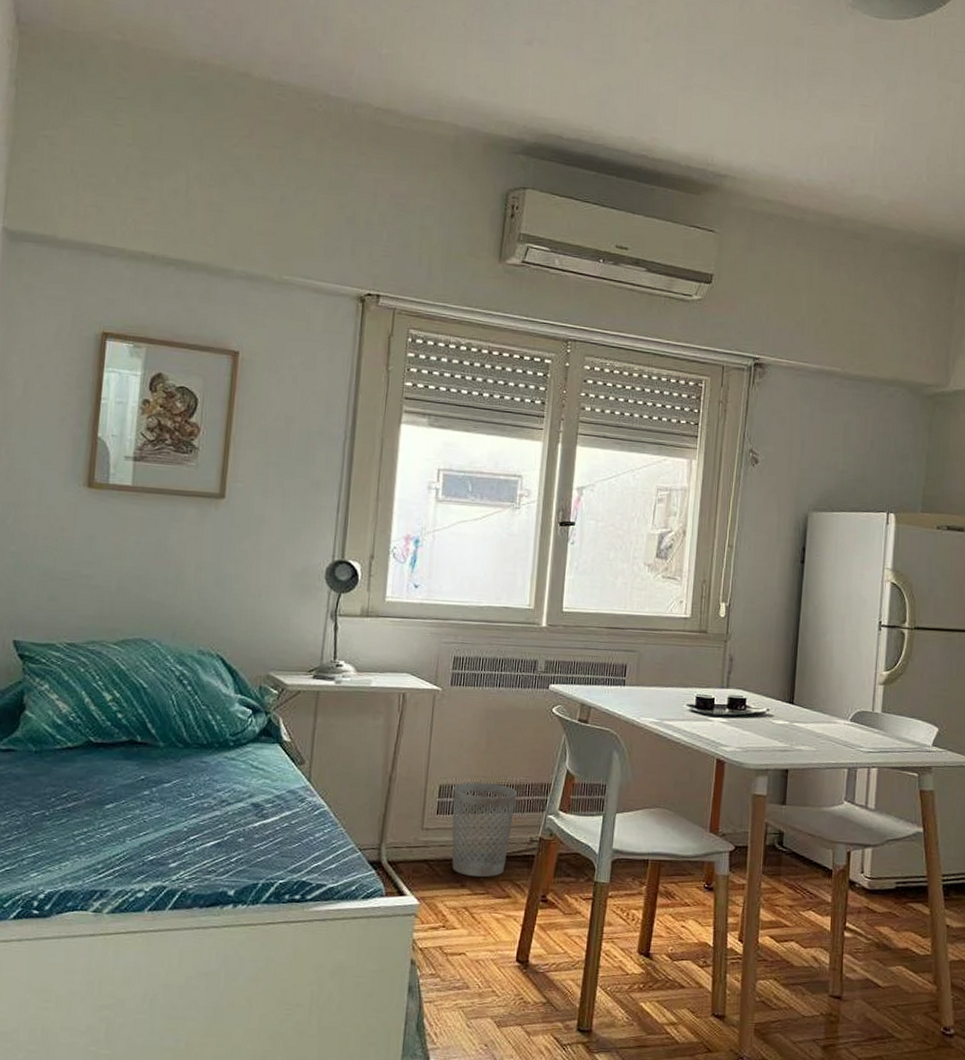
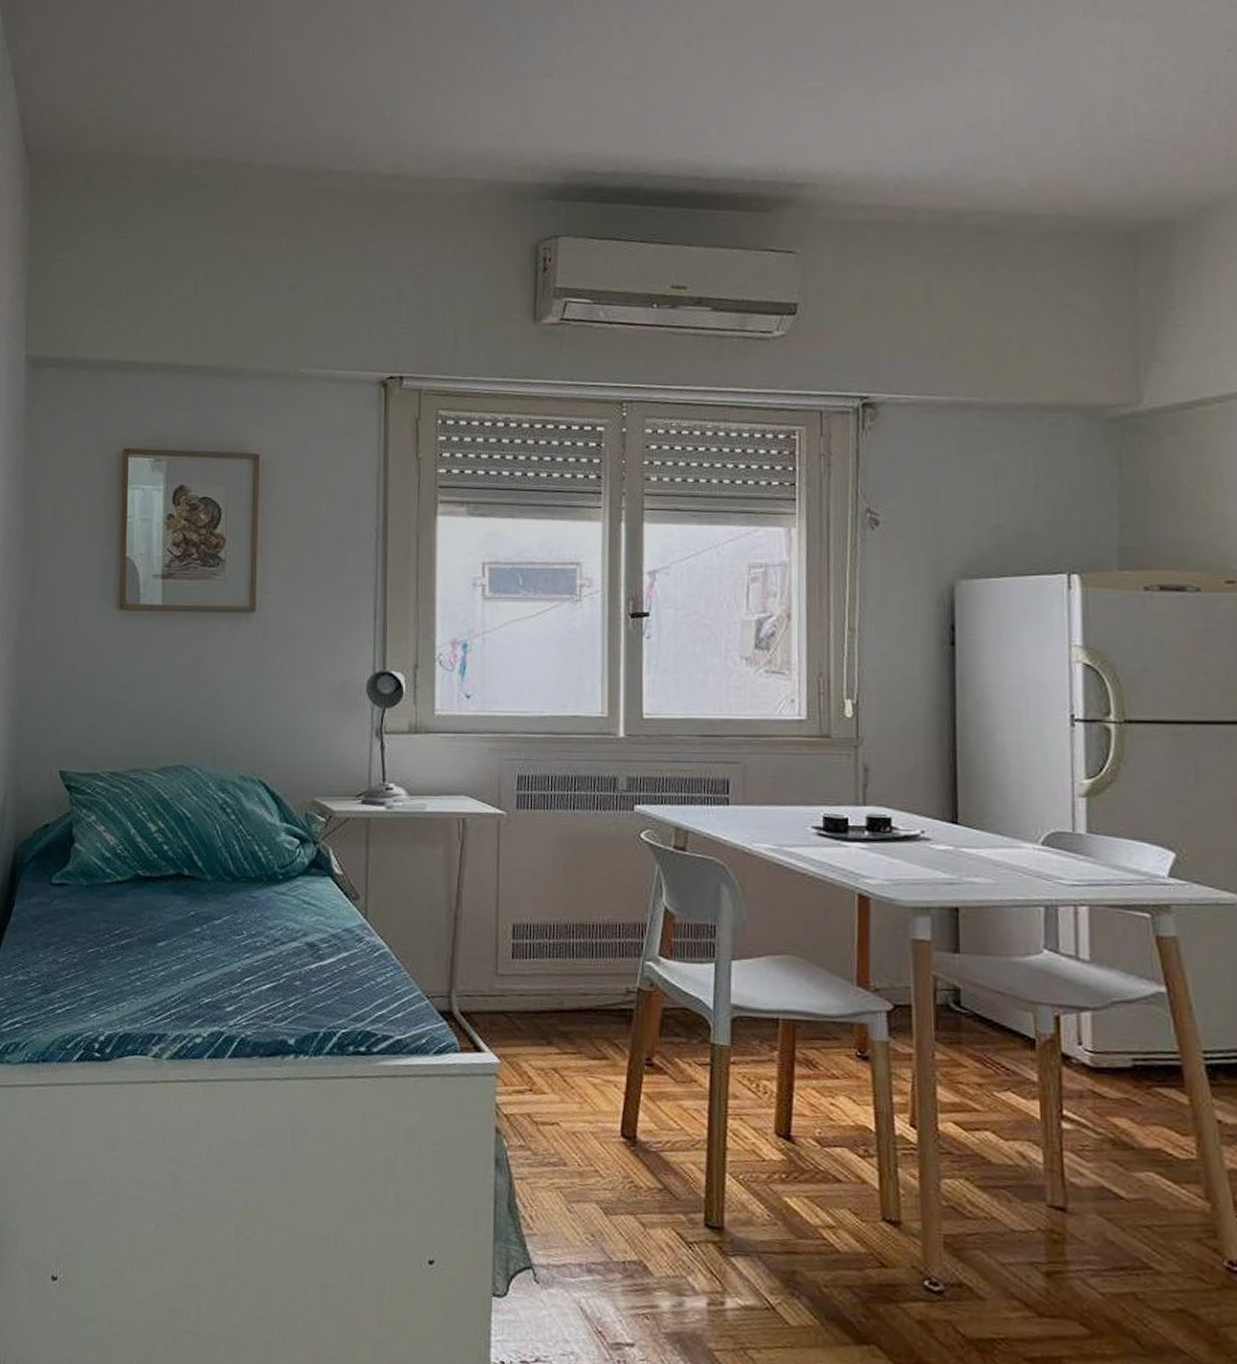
wastebasket: present [452,782,517,878] -> none [528,921,605,1034]

